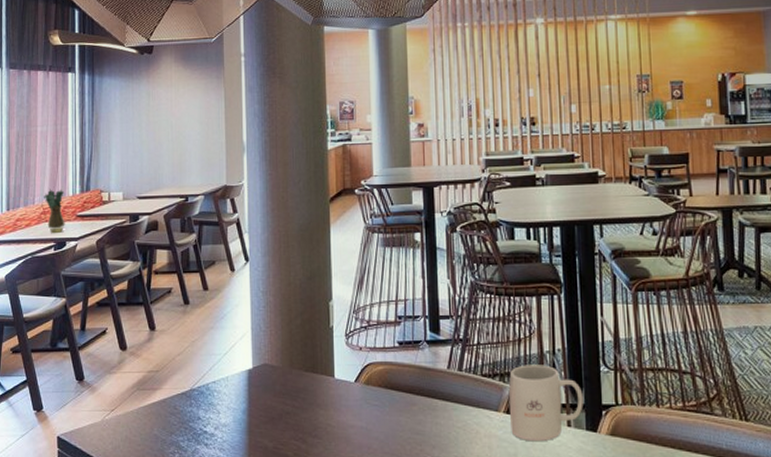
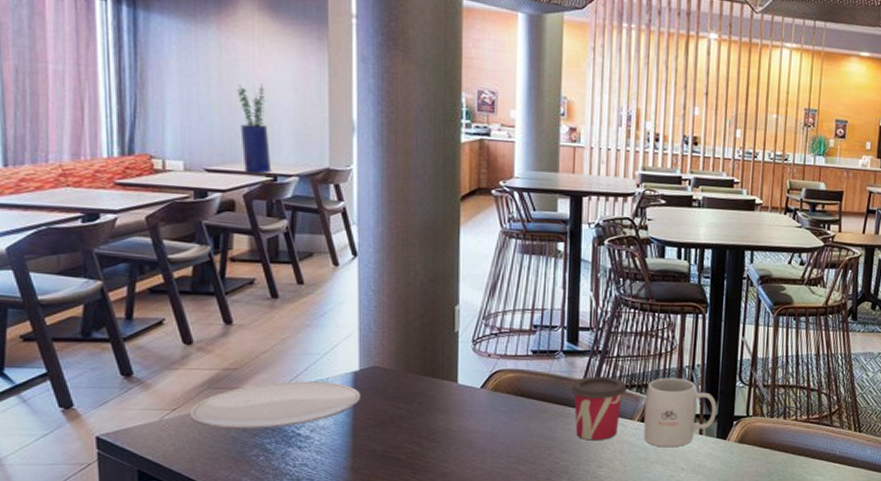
vase: present [44,189,65,234] -> none [63,146,98,203]
plate: none [124,380,254,428] -> present [190,381,361,430]
vase: none [160,120,183,196] -> present [238,83,270,174]
cup: none [436,366,490,435] -> present [571,376,627,441]

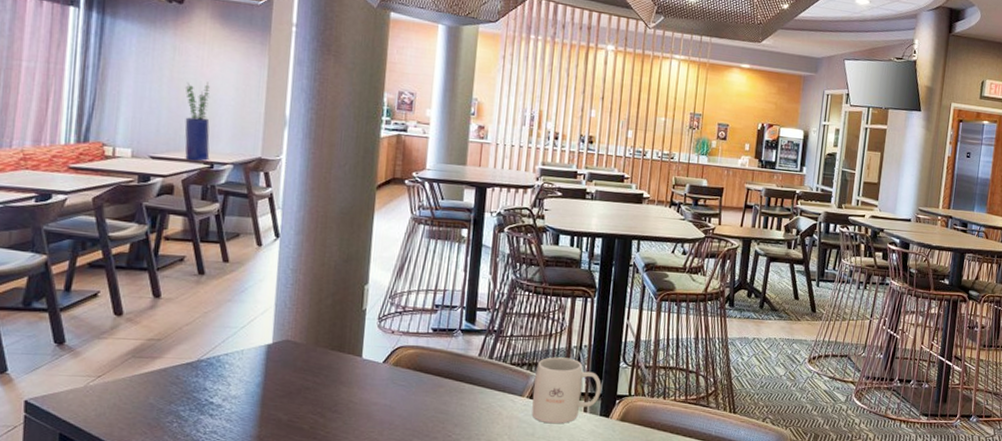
plate: present [190,381,361,430] -> none [113,352,272,397]
cup: present [571,376,627,441] -> none [466,354,518,416]

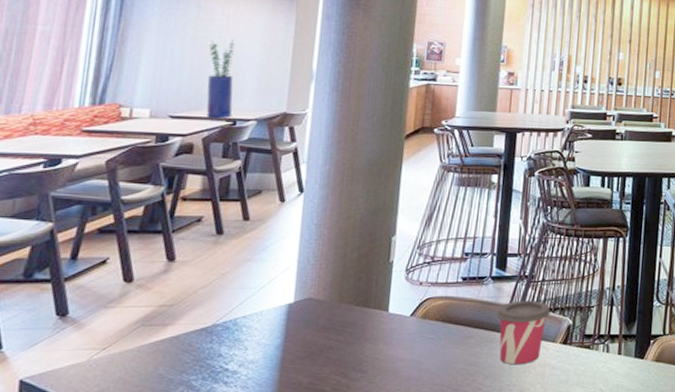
cup: none [466,354,518,416] -> present [497,301,551,365]
mug: present [532,357,602,424] -> none [565,300,636,369]

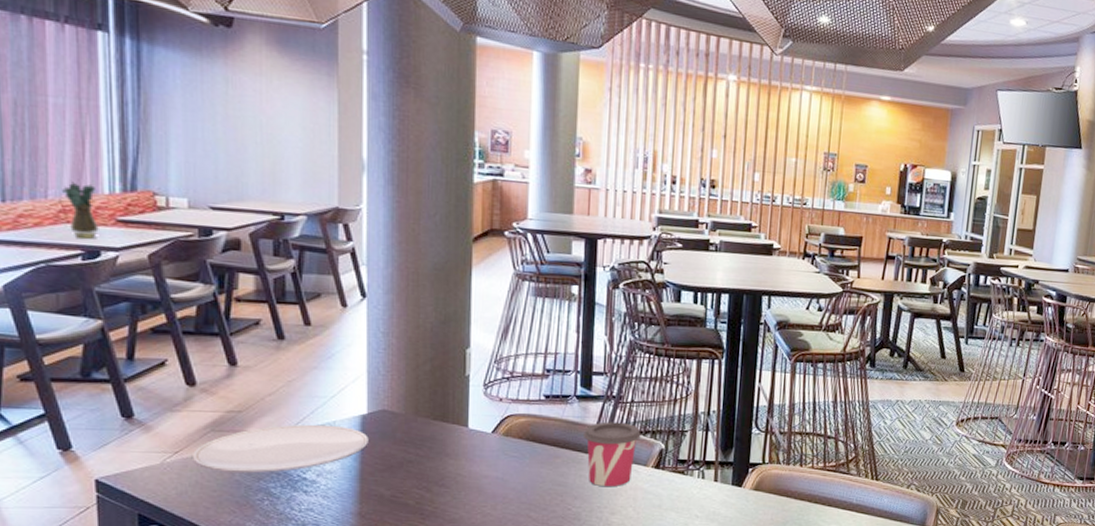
vase: none [36,97,67,149] -> present [62,181,99,240]
plate: none [120,315,293,367] -> present [193,424,369,474]
vase: present [206,39,235,119] -> none [244,119,277,212]

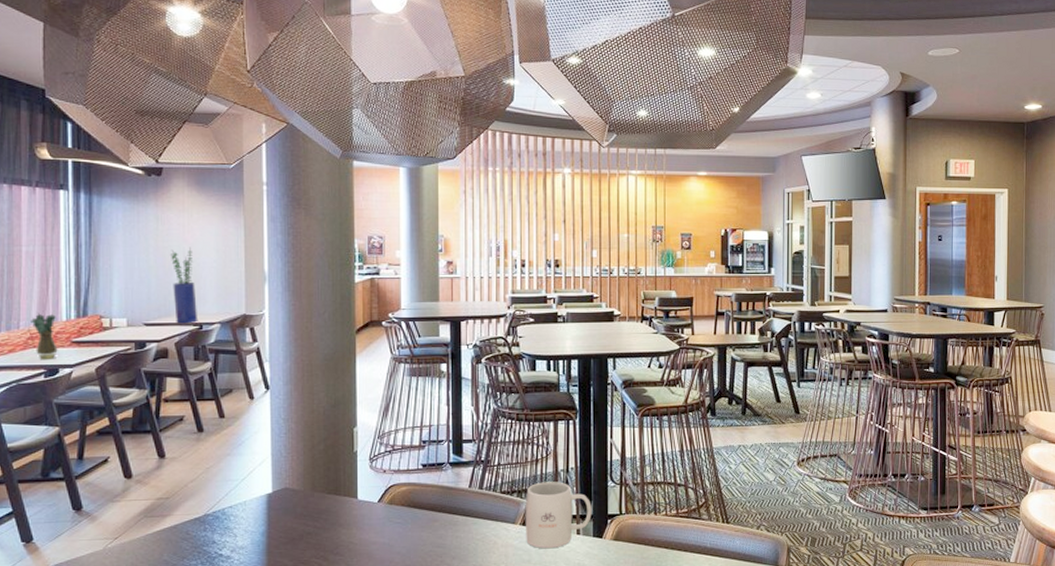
plate: present [193,424,369,474] -> none [129,505,274,554]
vase: none [244,119,277,212] -> present [171,247,197,324]
cup: present [584,422,641,487] -> none [458,484,508,546]
mug: none [657,424,733,495] -> present [525,482,592,549]

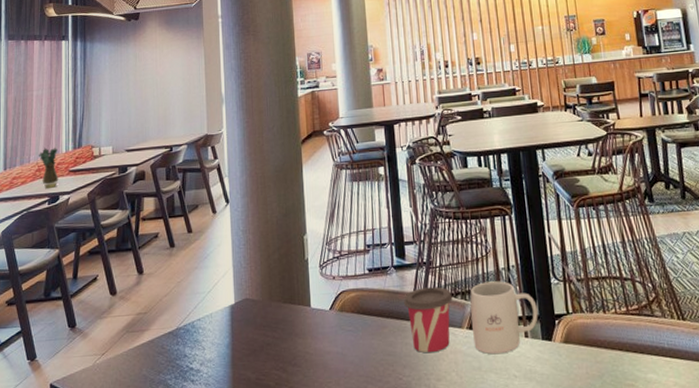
vase: present [171,247,197,324] -> none [147,78,168,148]
cup: none [458,484,508,546] -> present [404,287,453,353]

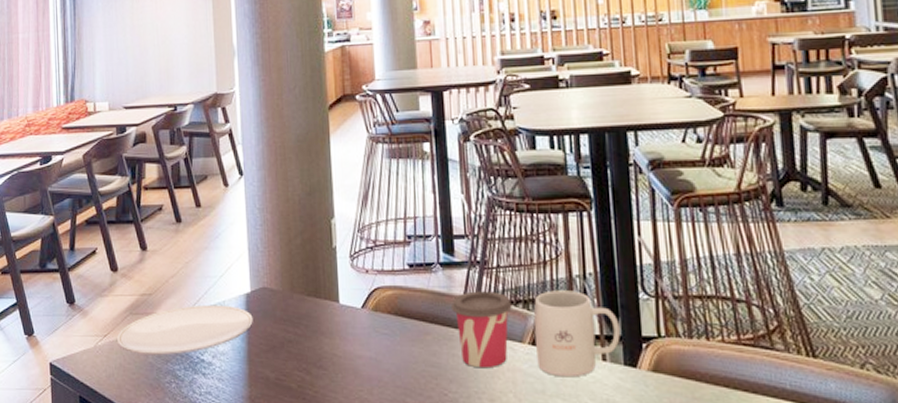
vase: present [39,147,59,190] -> none [28,99,51,148]
plate: none [114,317,237,369] -> present [117,304,253,356]

